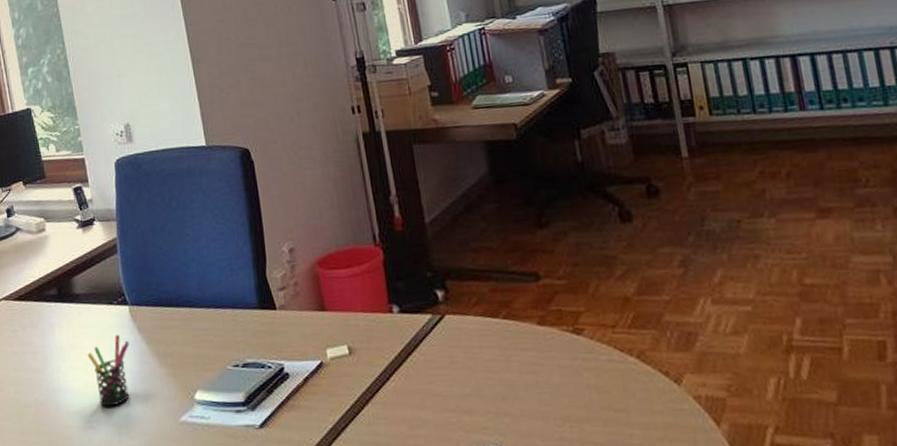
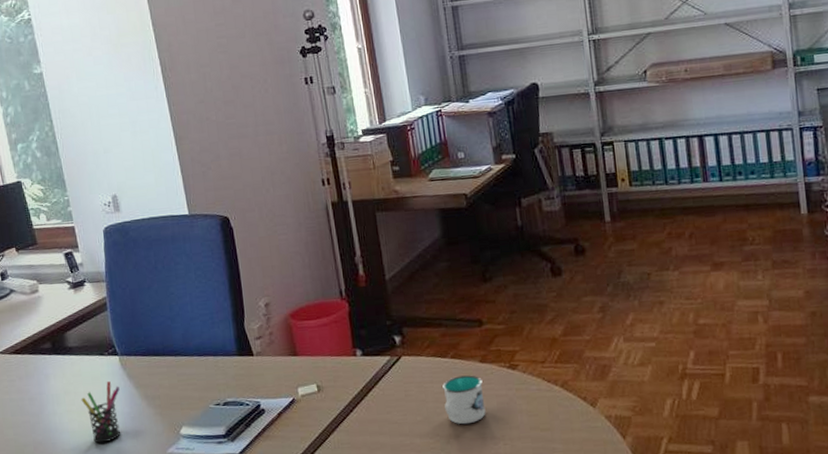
mug: none [494,340,547,401] -> present [442,375,486,425]

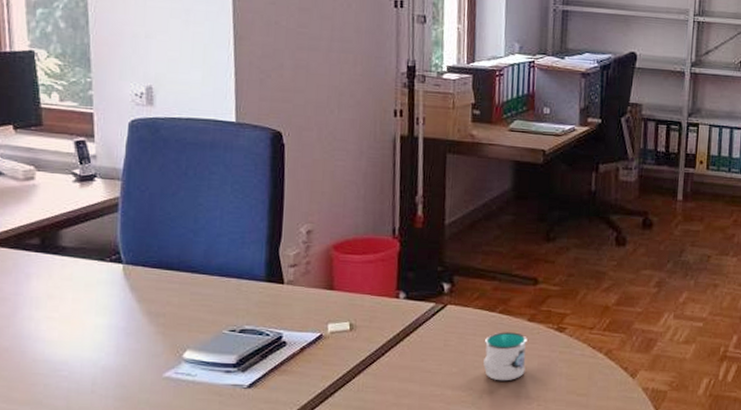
pen holder: present [81,380,121,444] -> none [67,290,118,358]

